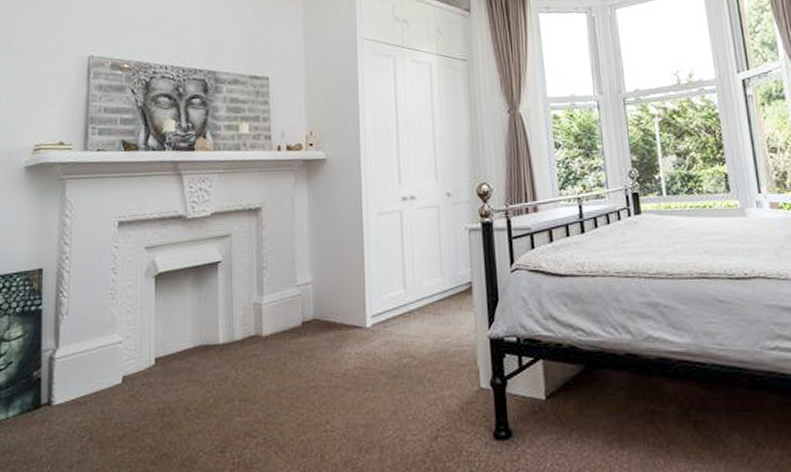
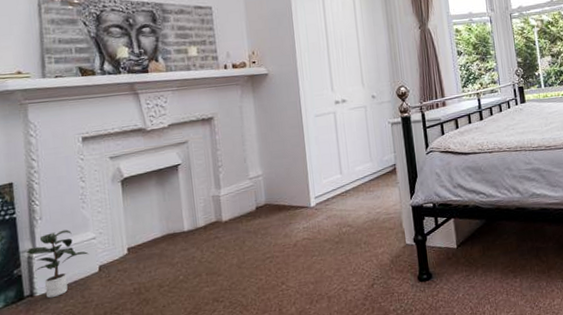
potted plant: none [47,329,114,410] -> present [25,229,89,299]

